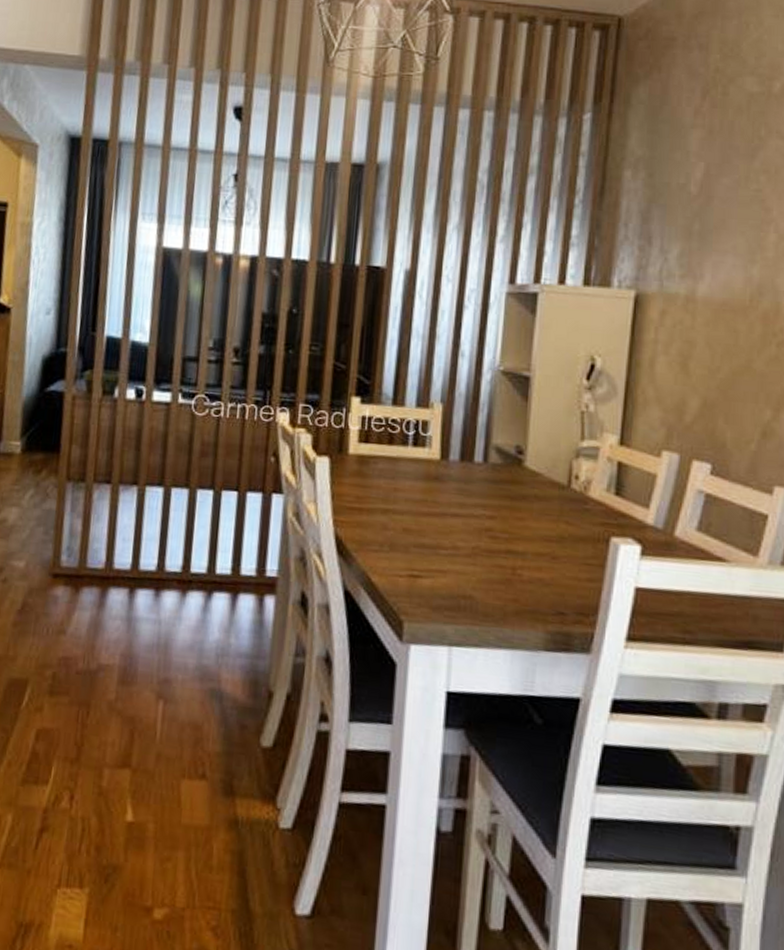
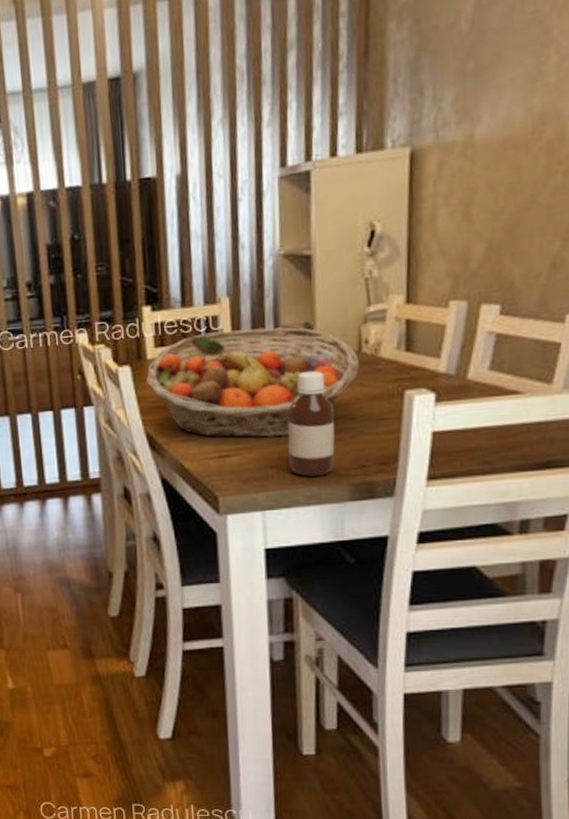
fruit basket: none [344,437,568,565] -> present [146,327,360,438]
bottle: none [483,498,538,617] -> present [288,371,335,477]

